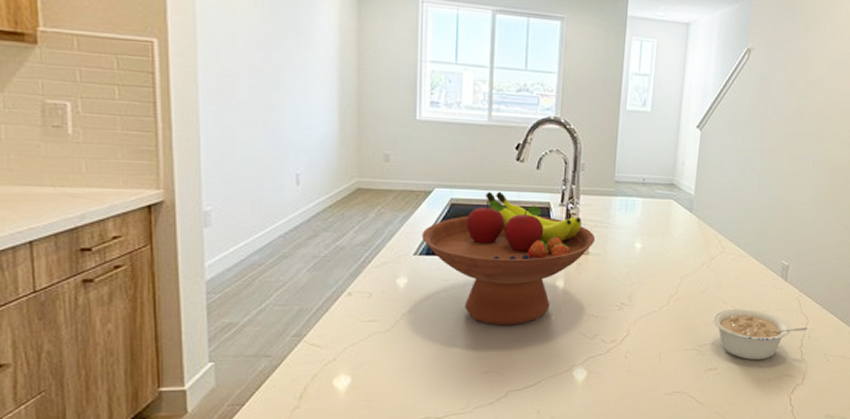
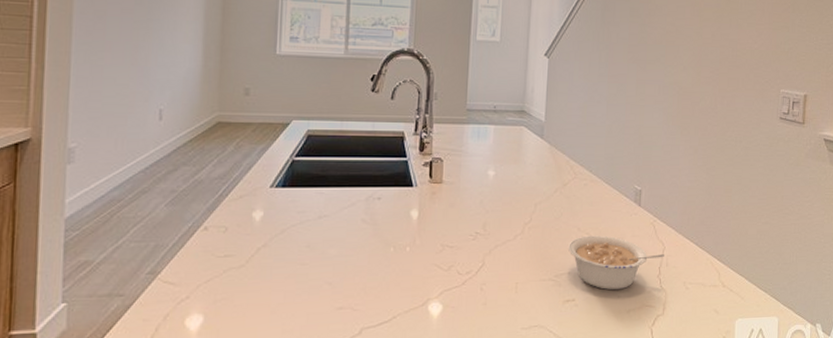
fruit bowl: present [421,191,596,326] -> none [278,122,449,259]

